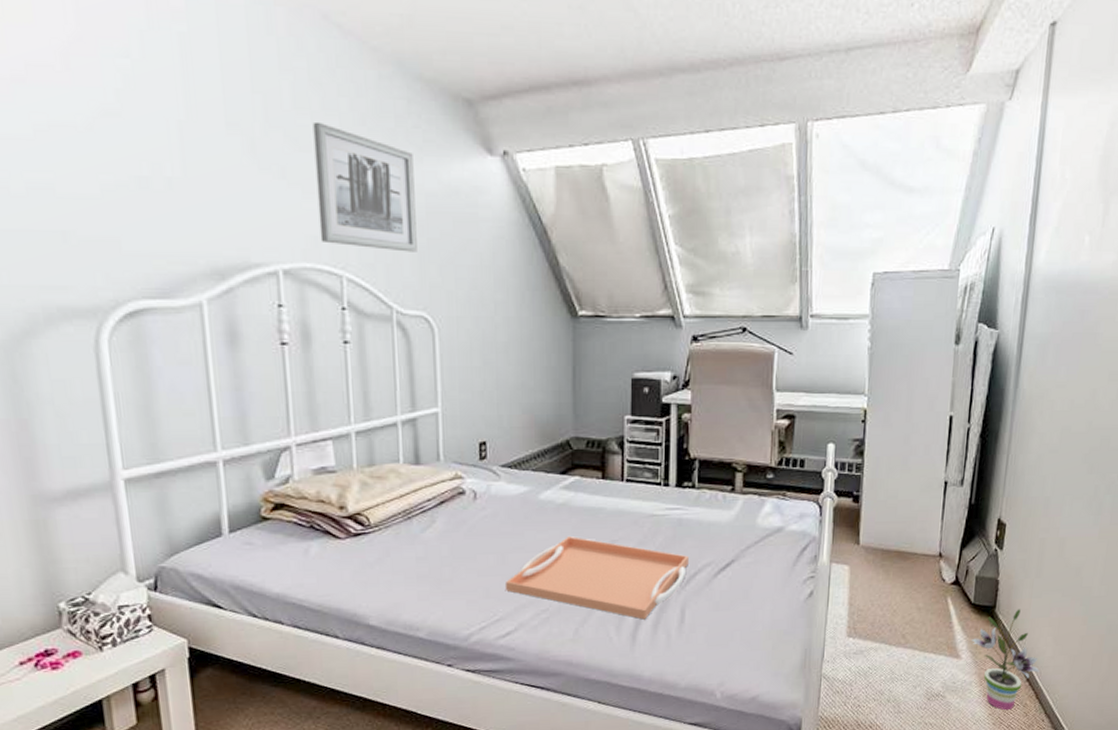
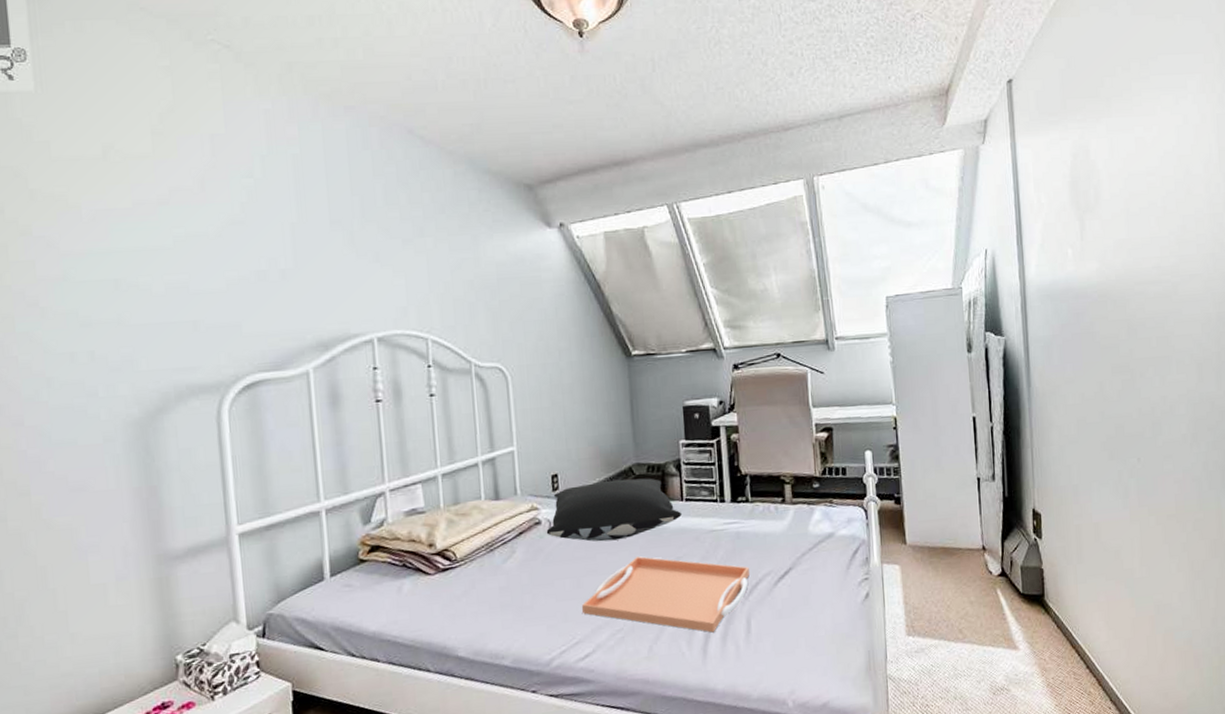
wall art: present [313,121,417,252] -> none [401,213,491,314]
pillow: none [470,453,620,518] -> present [546,478,681,542]
potted plant: present [971,609,1041,711] -> none [1026,595,1099,700]

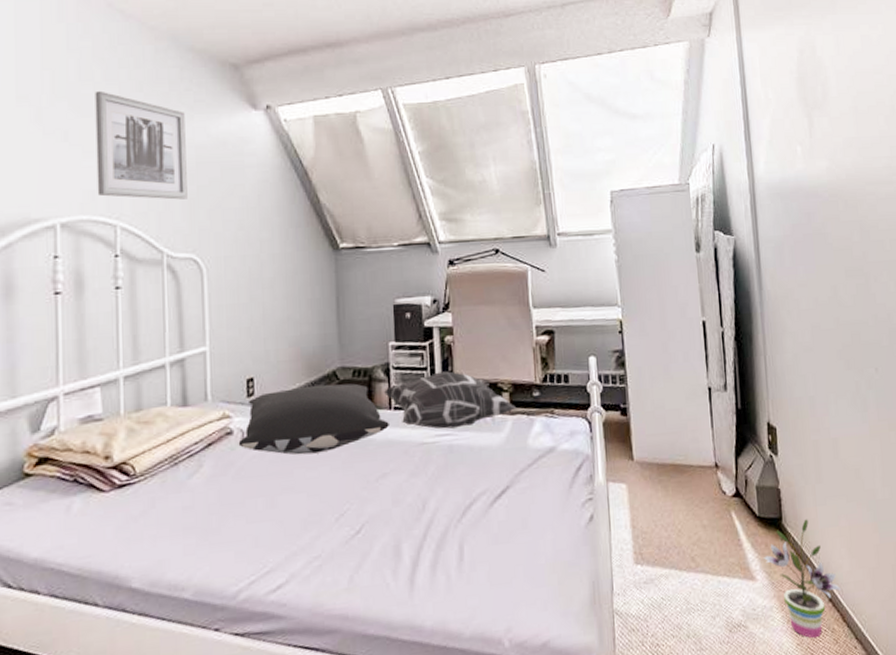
wall art: none [401,213,491,314] -> present [95,90,187,200]
serving tray: present [582,556,750,633] -> none [276,472,463,560]
decorative pillow: none [675,466,797,518] -> present [383,371,516,429]
potted plant: none [1026,595,1099,700] -> present [763,519,842,639]

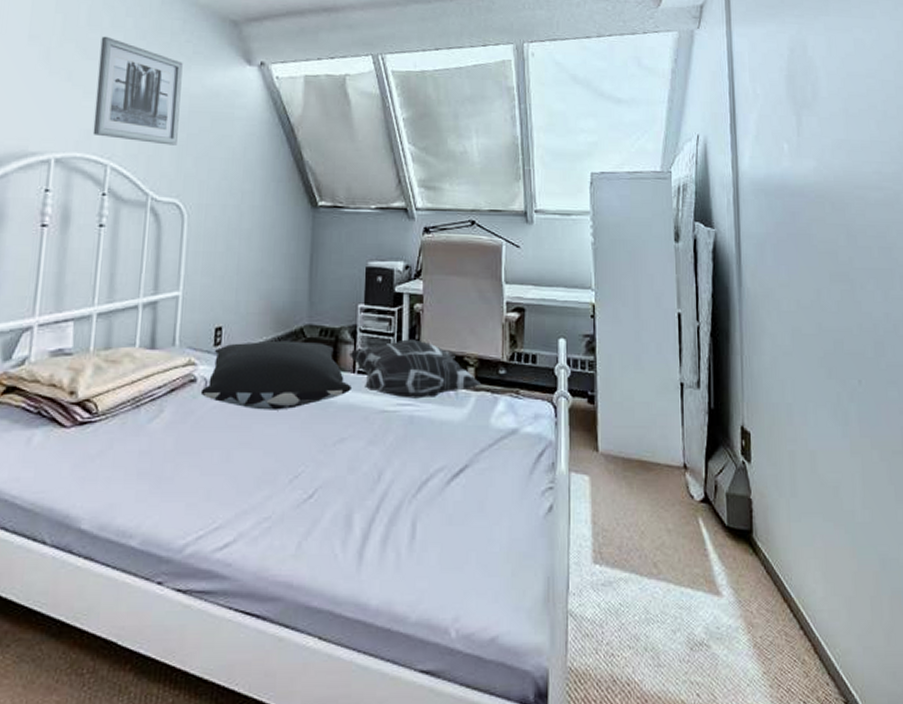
potted plant: present [763,519,842,639] -> none [730,535,814,668]

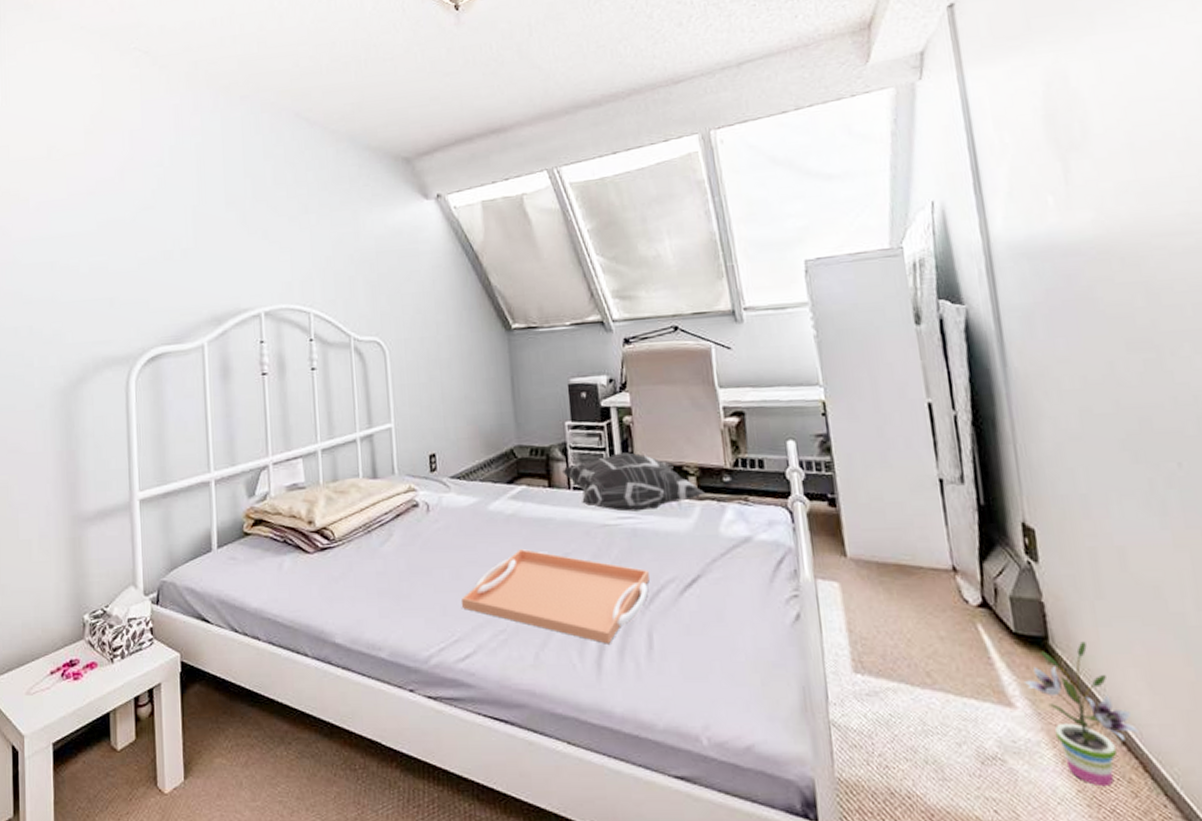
wall art: present [93,36,183,146] -> none [288,192,370,287]
pillow: present [200,340,351,410] -> none [424,462,569,530]
serving tray: none [228,433,420,534] -> present [462,549,650,644]
potted plant: none [730,535,814,668] -> present [1023,641,1140,787]

